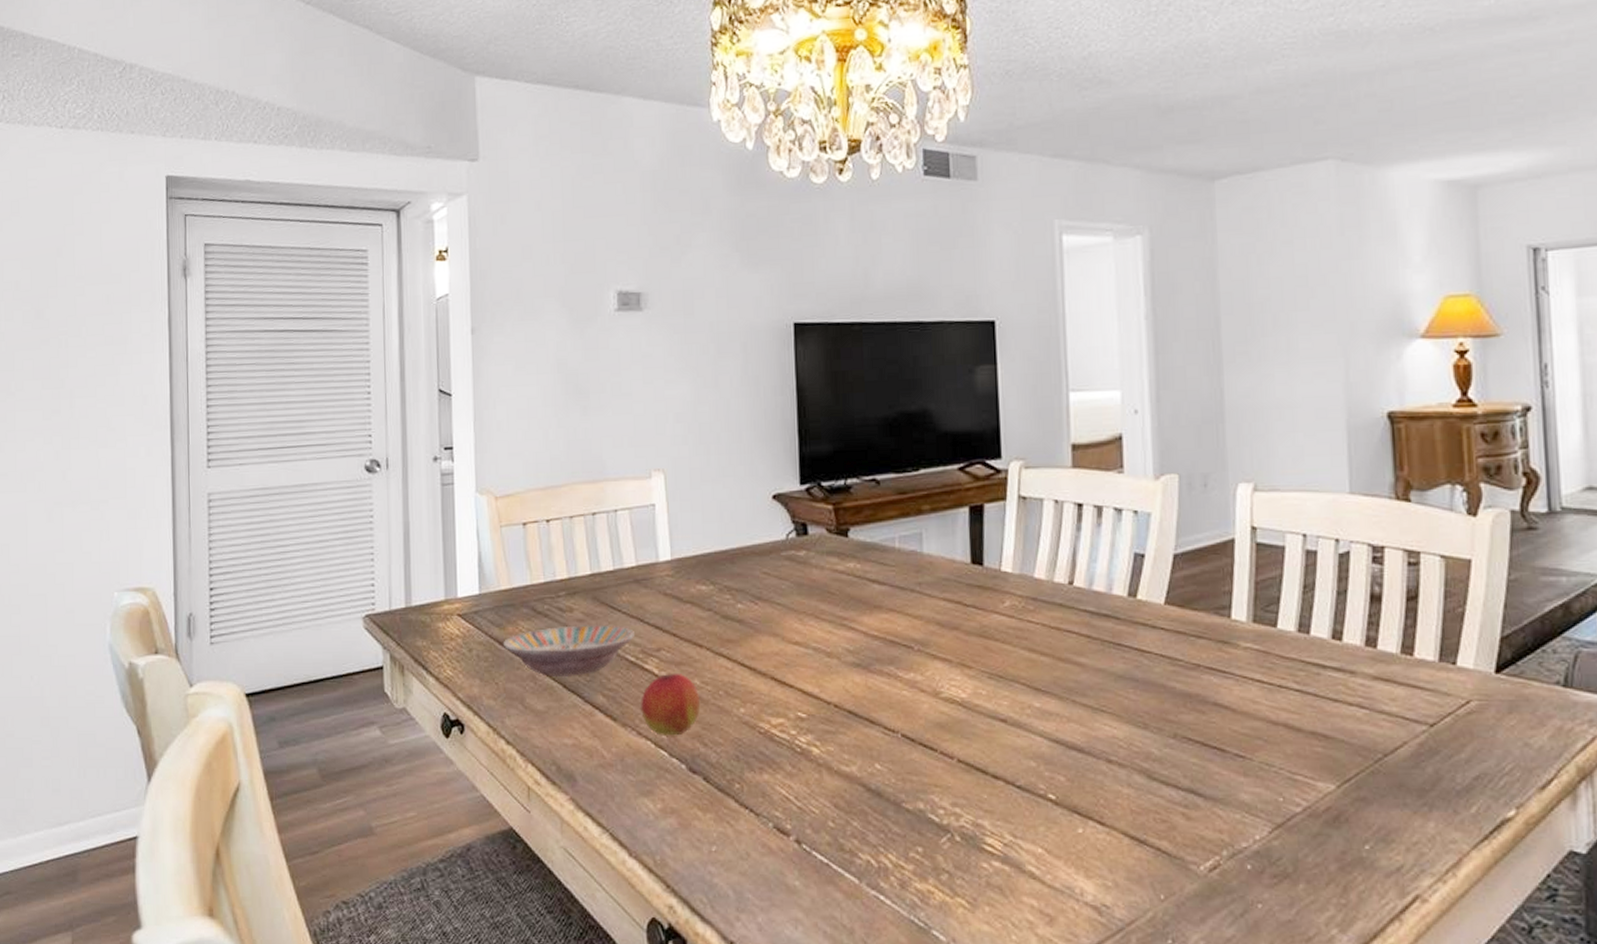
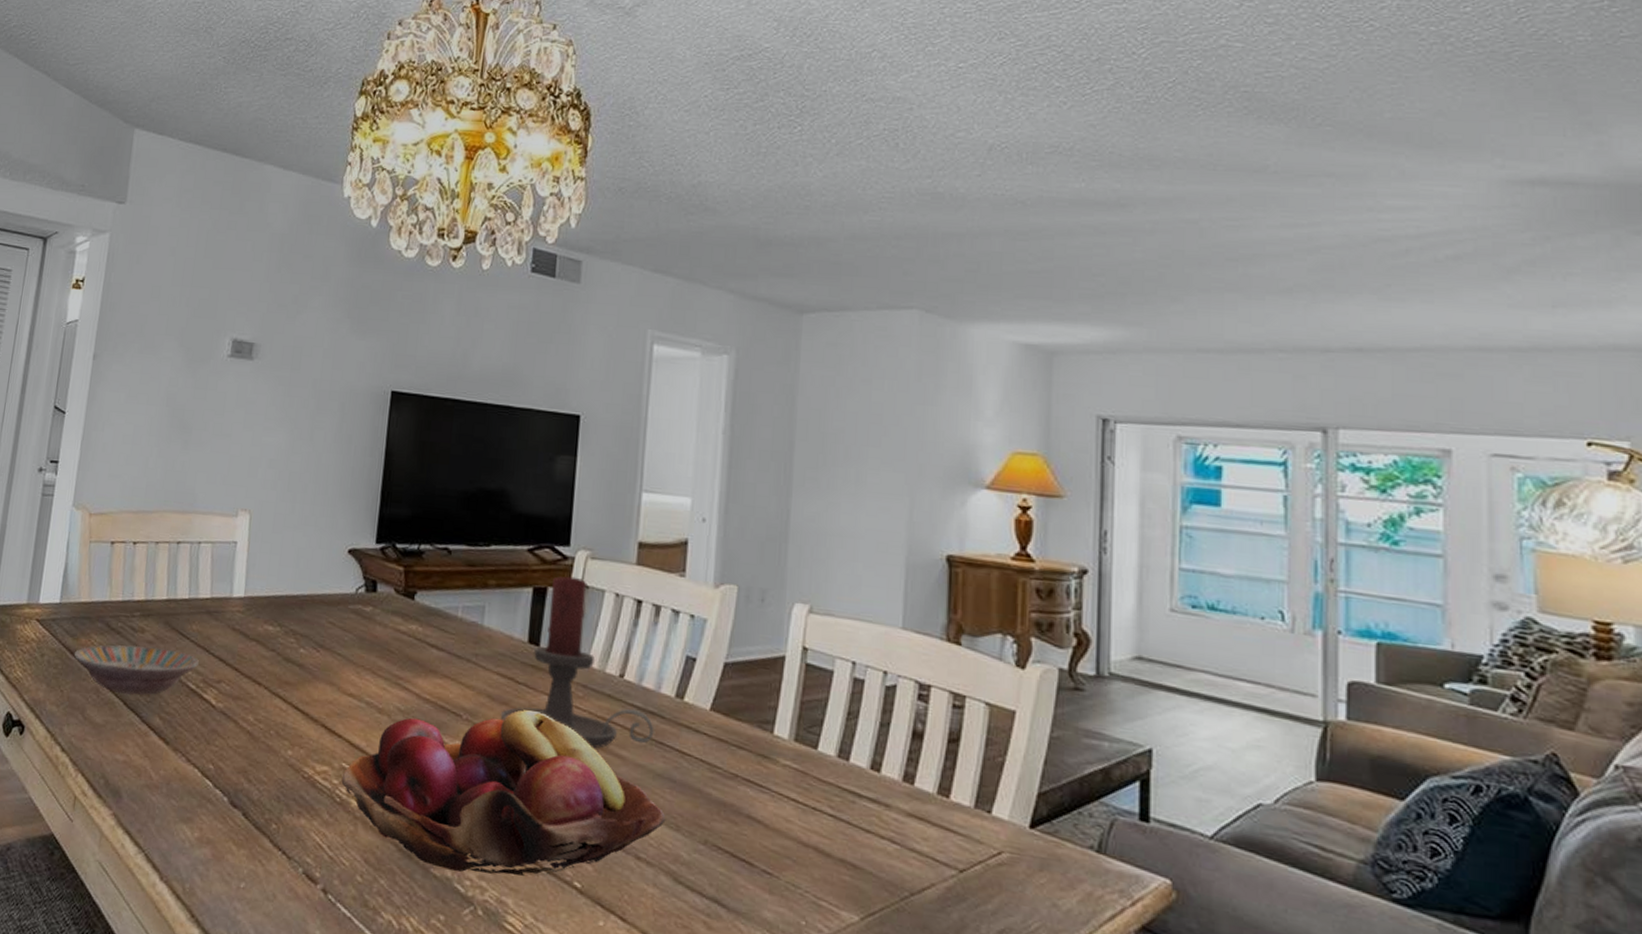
peach: present [640,673,701,736] -> none [192,706,252,768]
fruit basket: none [799,632,1133,802] -> present [341,709,666,876]
candle holder: none [952,489,1111,660] -> present [500,576,654,749]

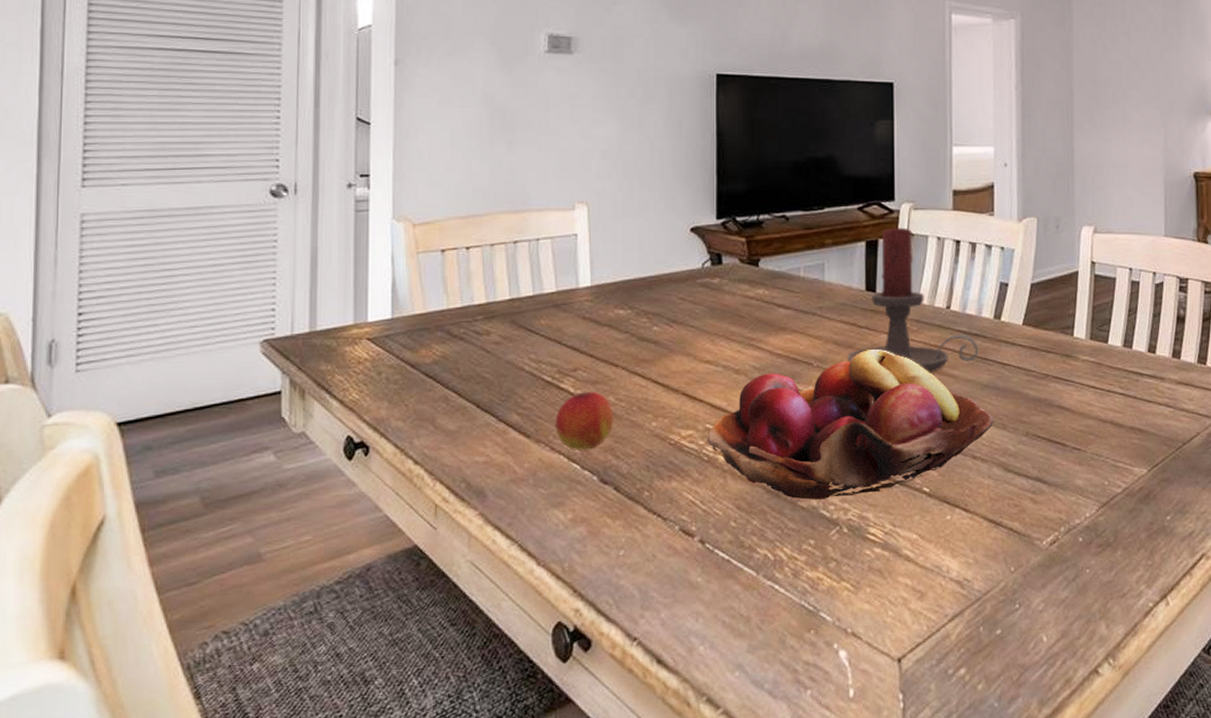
bowl: present [74,645,199,695] -> none [416,347,551,398]
peach: none [192,706,252,768] -> present [554,391,614,450]

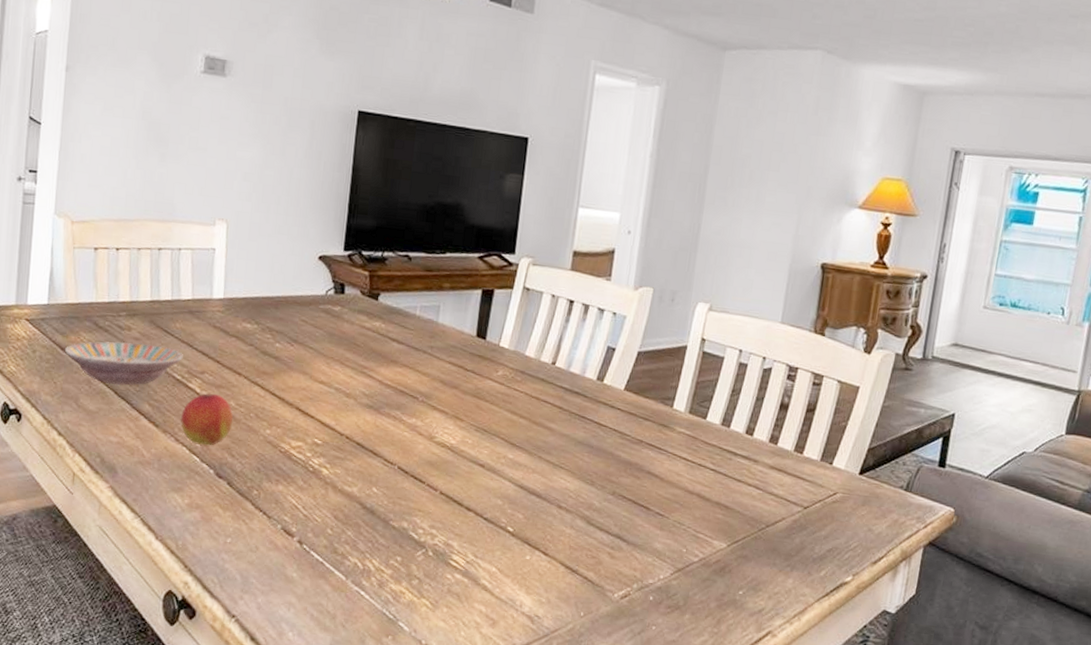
bowl: none [416,347,551,398] -> present [65,341,183,386]
fruit basket: present [707,349,994,500] -> none [313,392,584,524]
candle holder: present [847,227,979,373] -> none [451,280,578,423]

